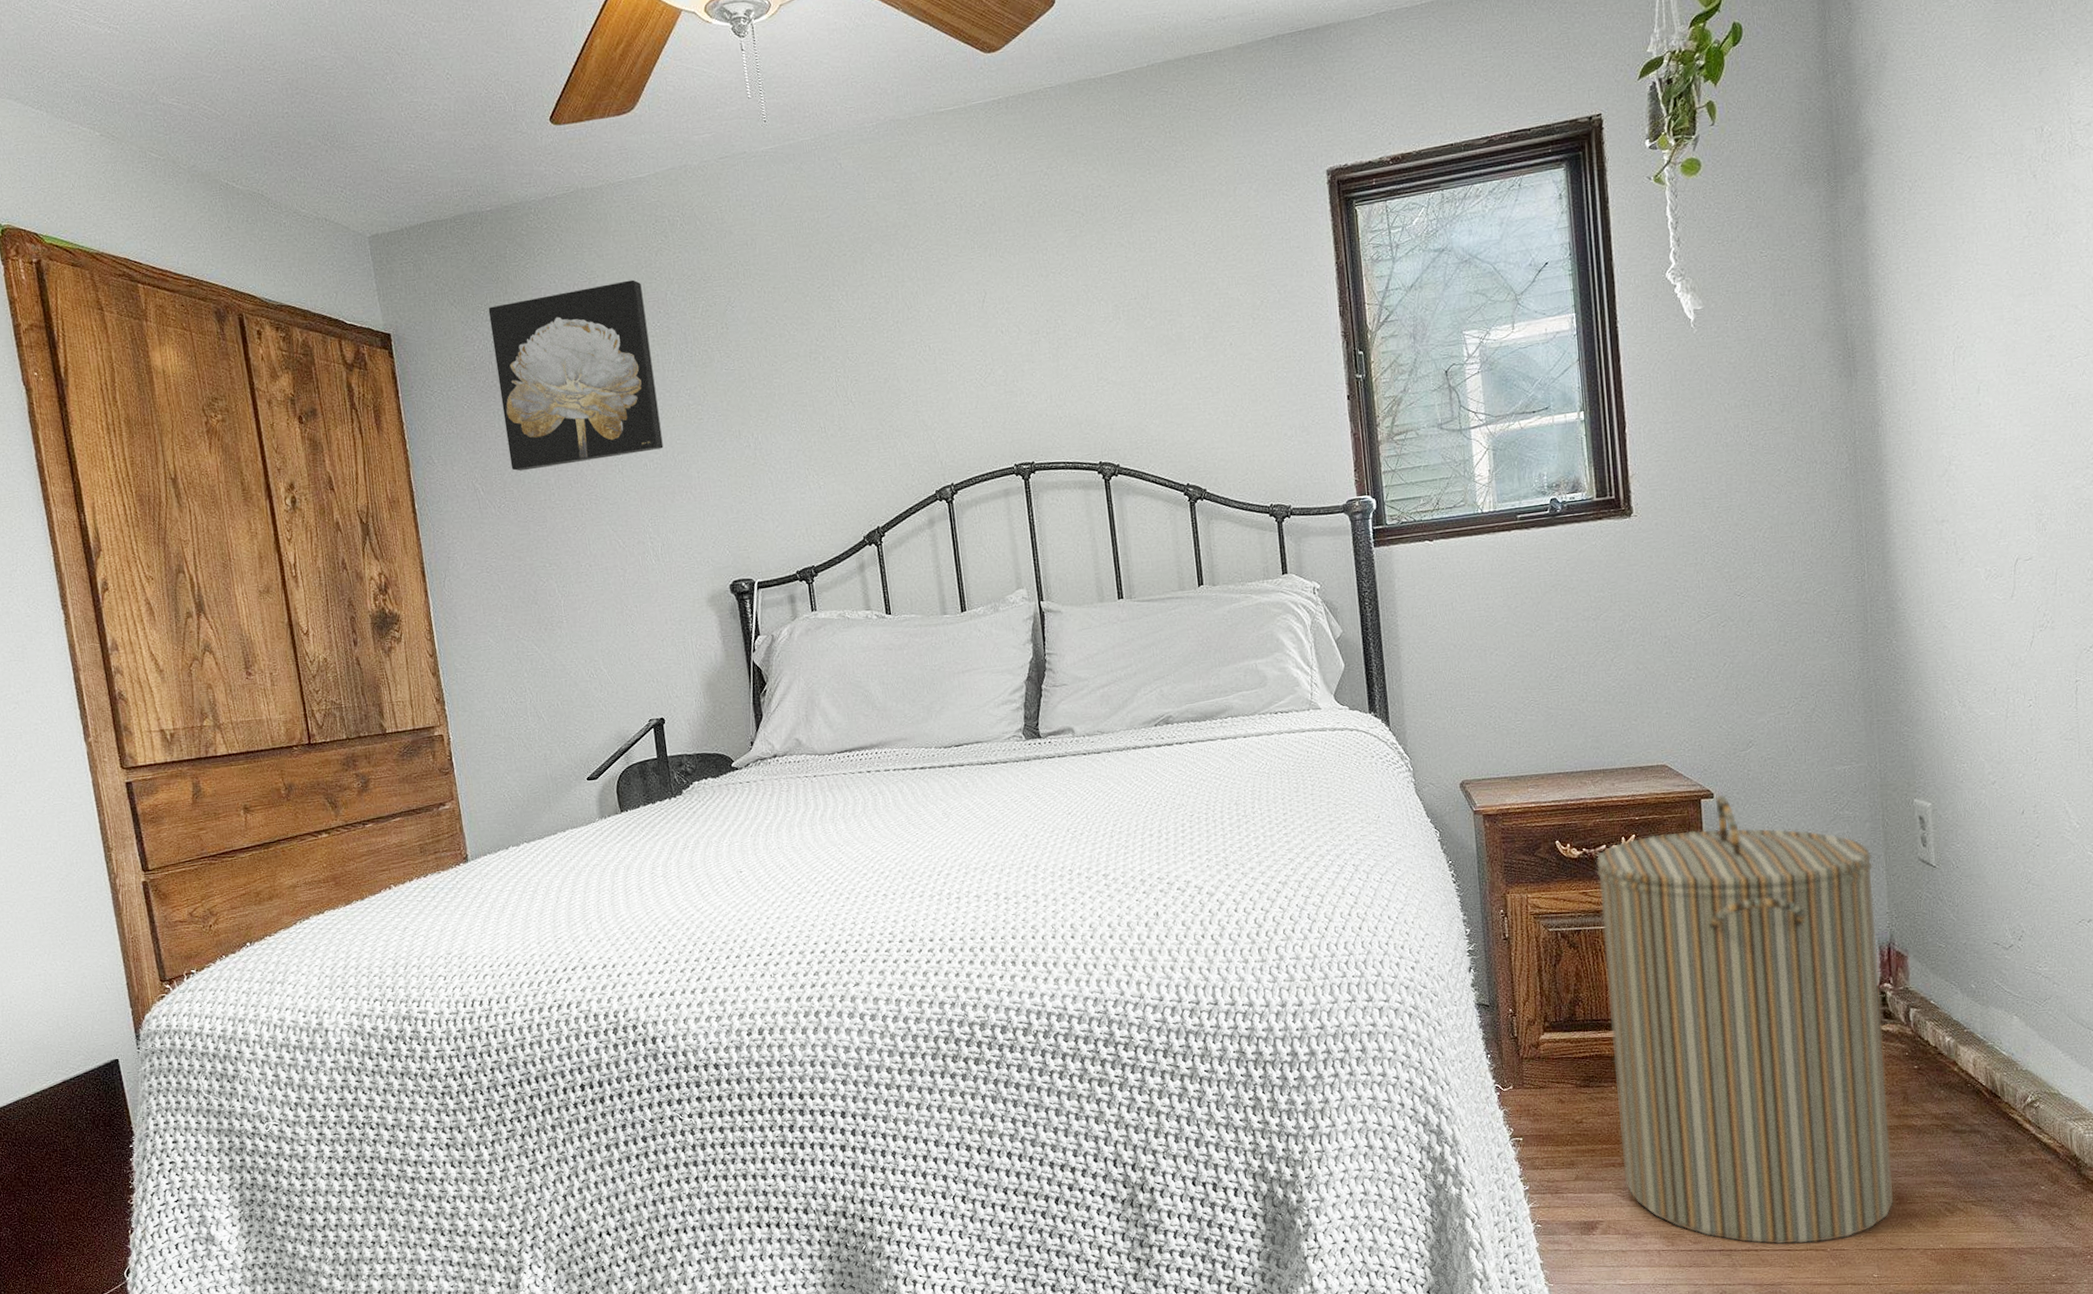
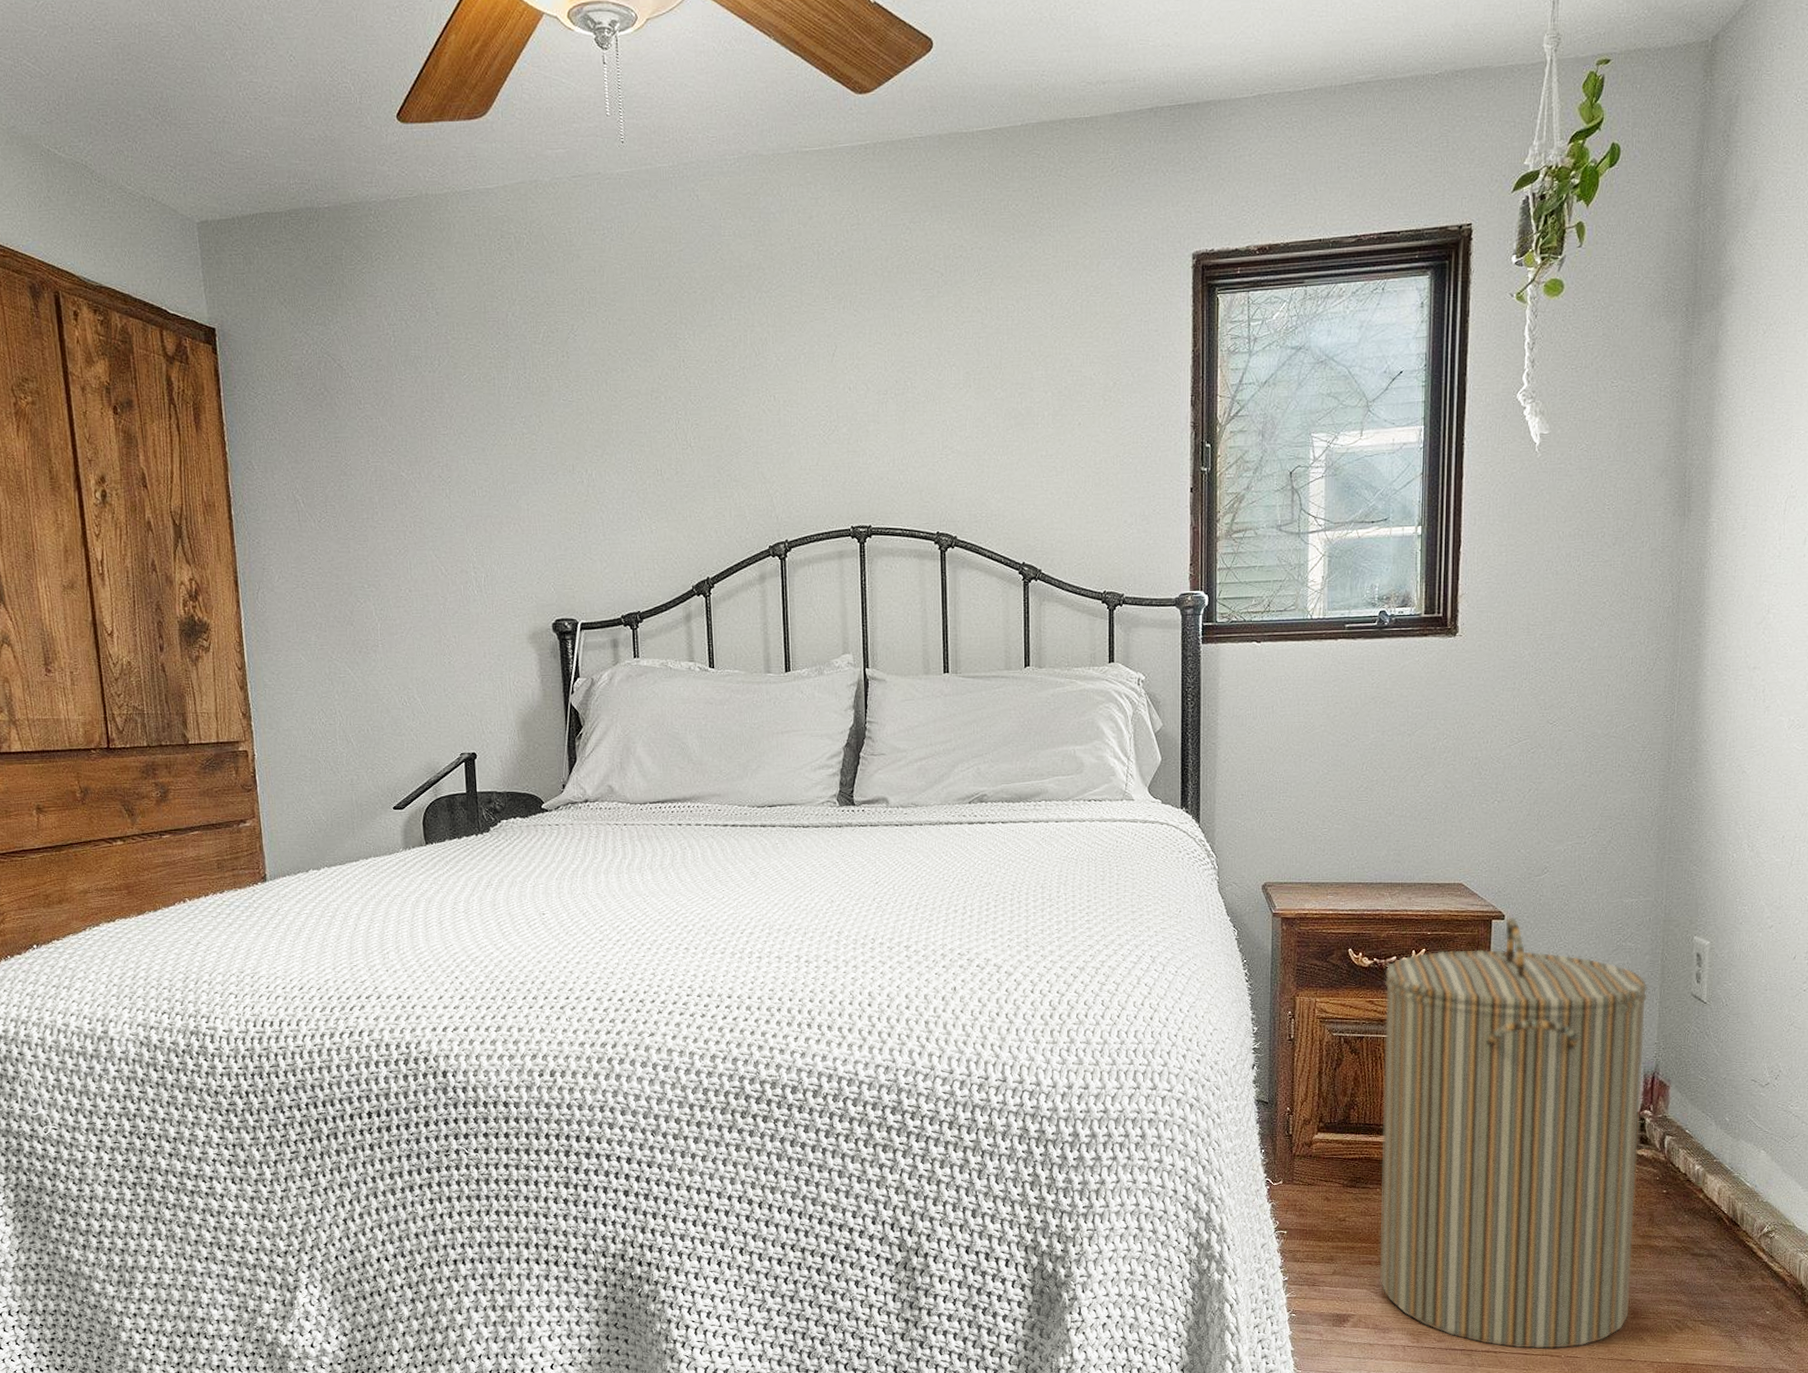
wall art: present [488,279,664,472] -> none [320,296,494,486]

